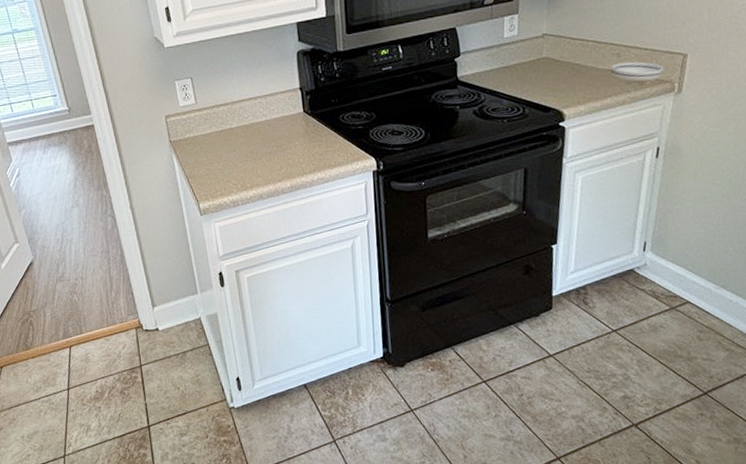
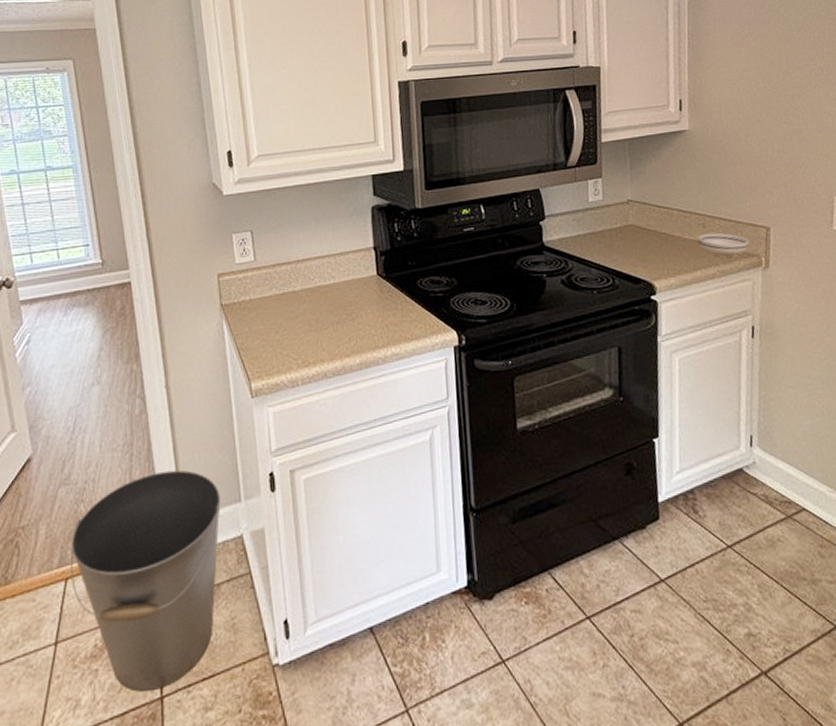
bucket: none [70,270,183,423] -> present [70,469,221,692]

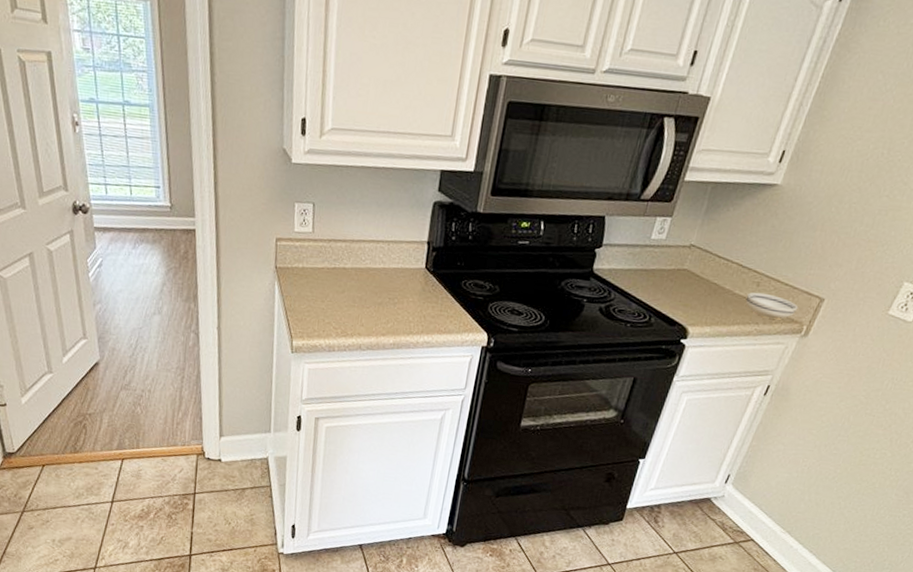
bucket: present [70,469,221,692] -> none [126,395,254,550]

